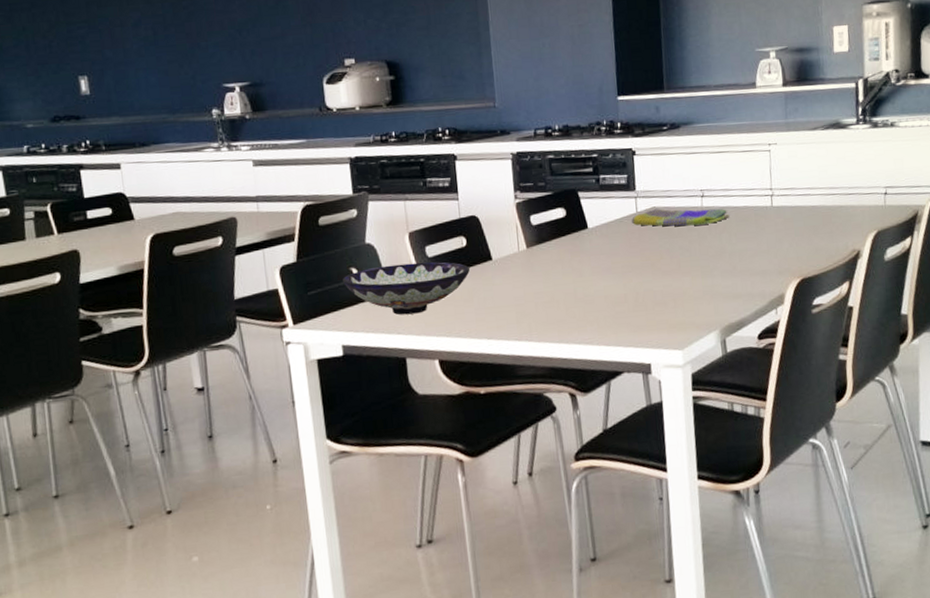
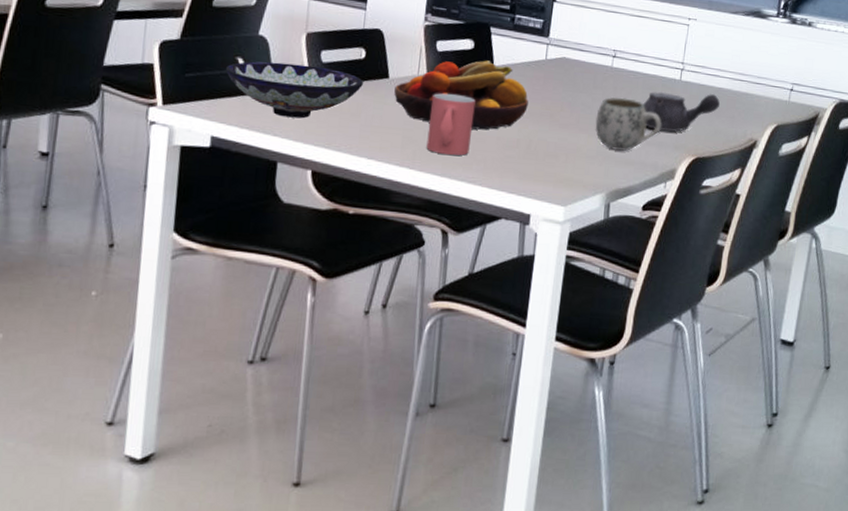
fruit bowl: none [499,224,628,295] -> present [394,60,529,130]
mug: none [536,262,581,322] -> present [426,93,476,156]
dish towel: present [631,208,730,226] -> none [538,59,638,86]
mug: none [696,234,762,287] -> present [595,97,662,151]
teapot: none [739,213,817,260] -> present [643,91,721,132]

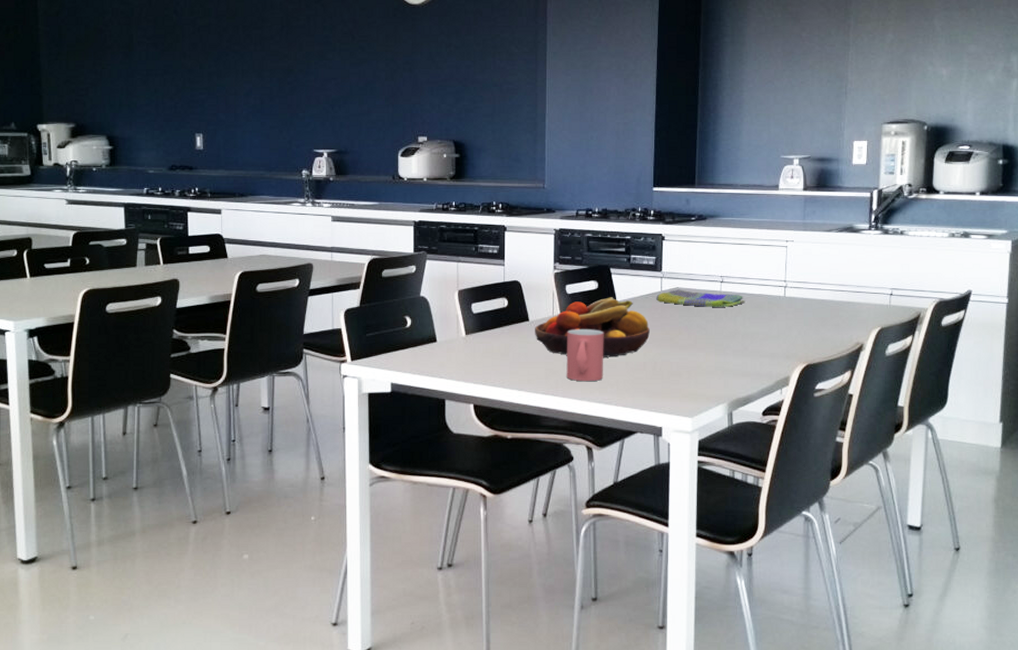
bowl: present [226,61,364,119] -> none [398,317,509,362]
dish towel: none [538,59,638,86] -> present [655,289,745,307]
mug: present [595,97,662,151] -> none [711,317,772,364]
teapot: present [643,91,721,132] -> none [752,306,825,344]

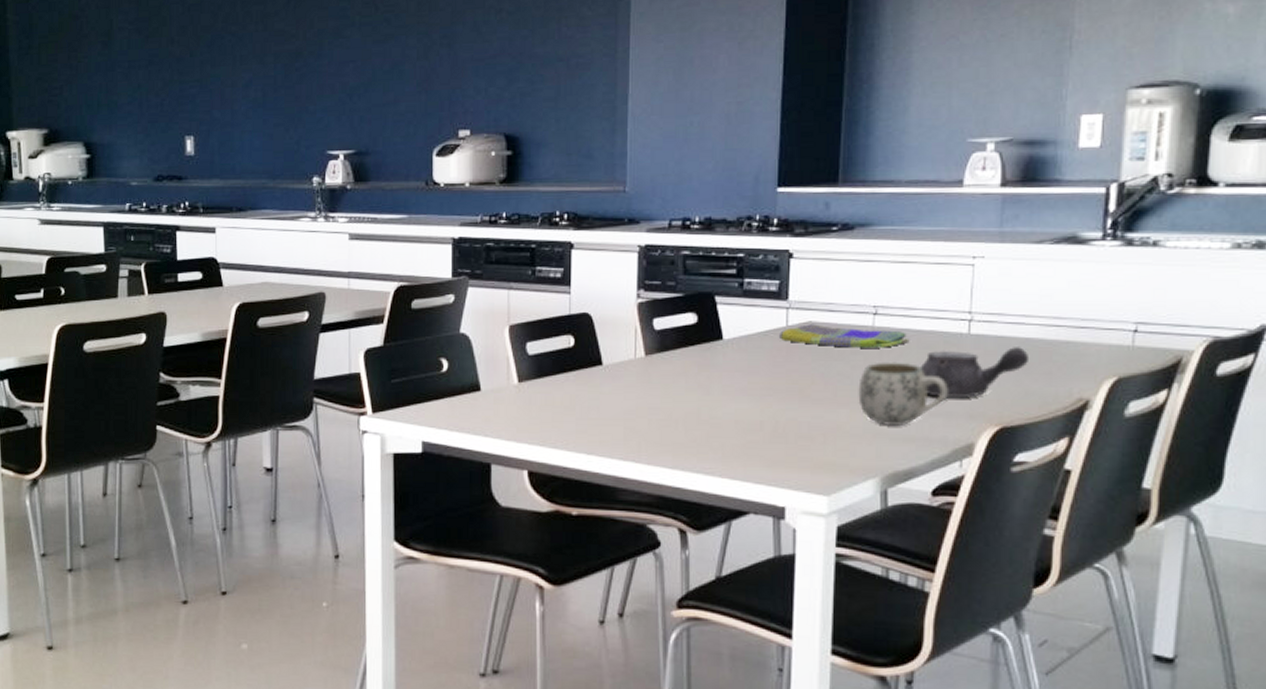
fruit bowl: present [535,297,650,357] -> none [610,334,770,414]
mug: present [566,329,604,382] -> none [652,376,705,445]
mug: none [711,317,772,364] -> present [858,362,948,425]
teapot: none [752,306,825,344] -> present [920,347,1030,399]

